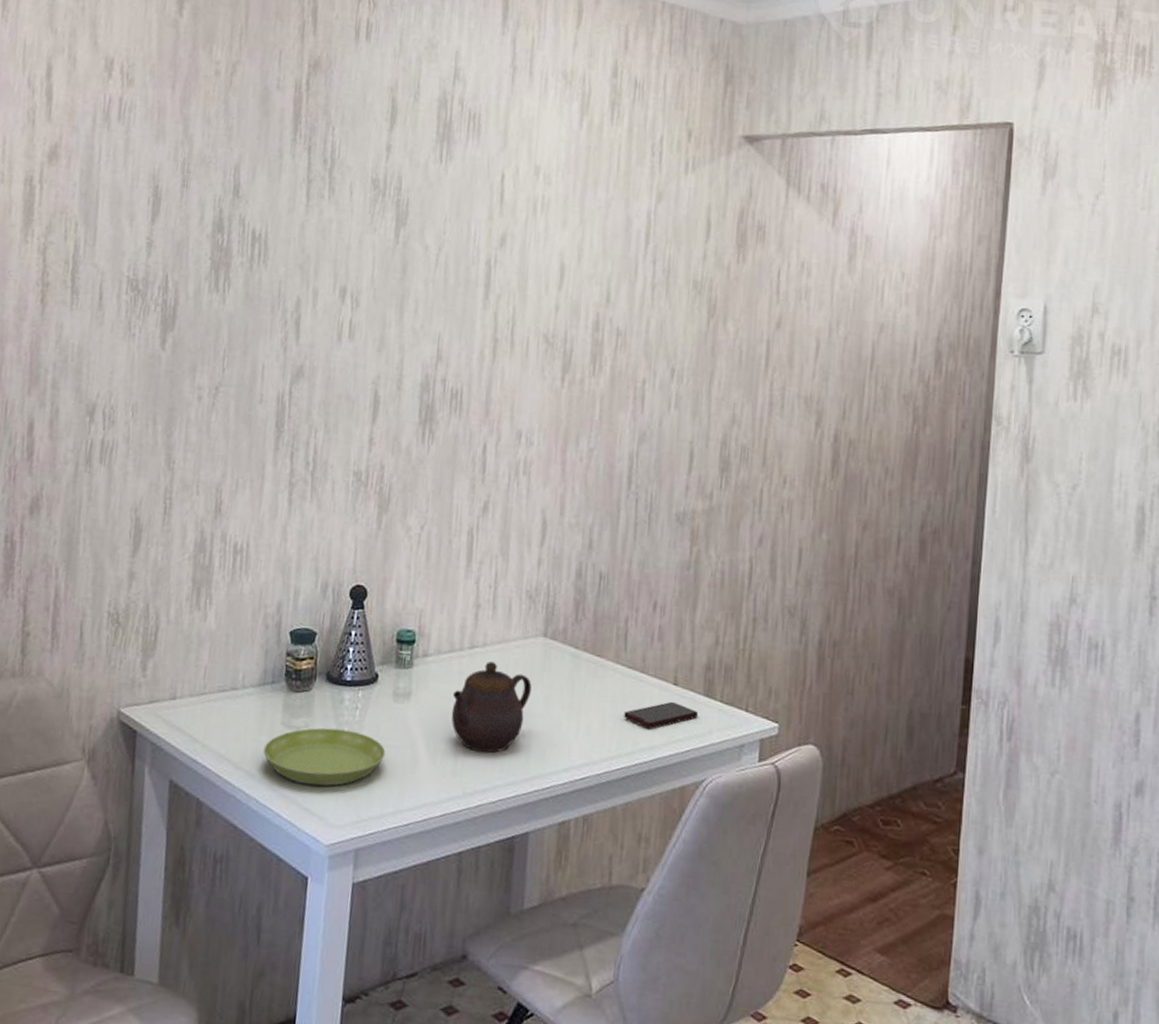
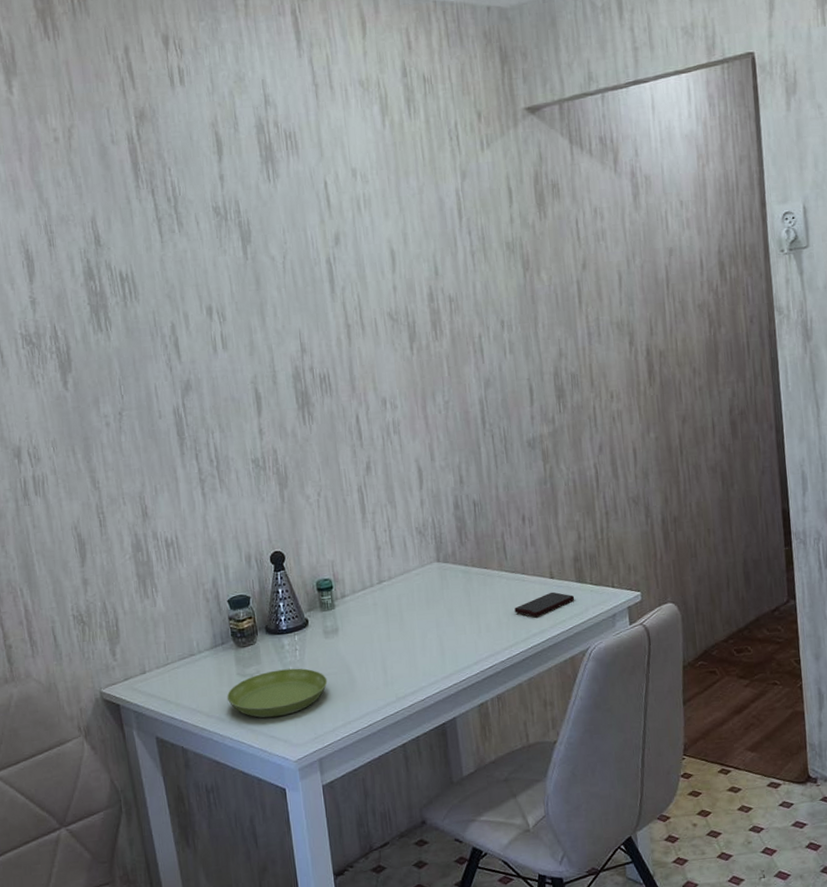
teapot: present [451,661,532,754] -> none [372,590,436,664]

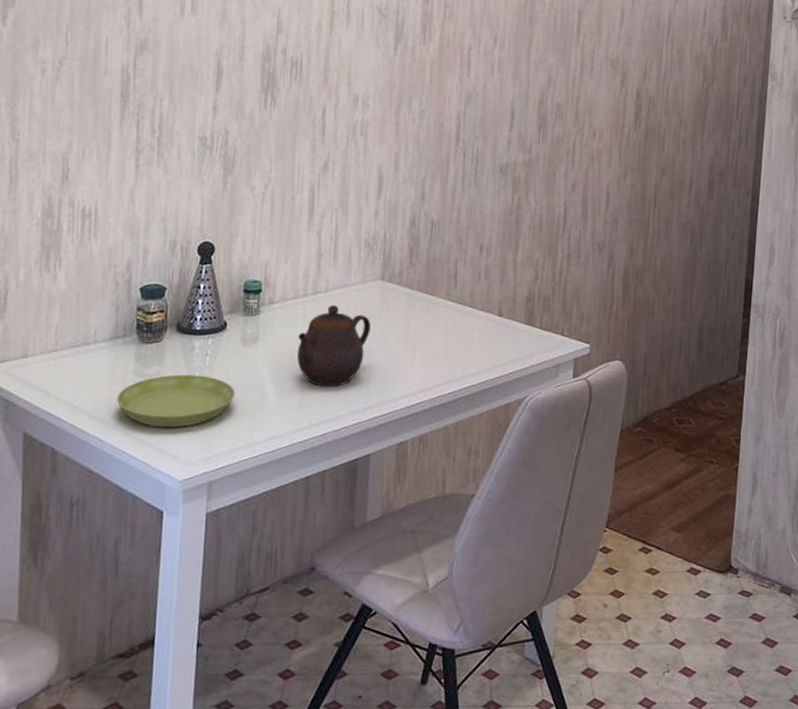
teapot: none [372,590,436,664] -> present [296,305,371,387]
smartphone: present [514,592,575,617] -> none [455,330,521,355]

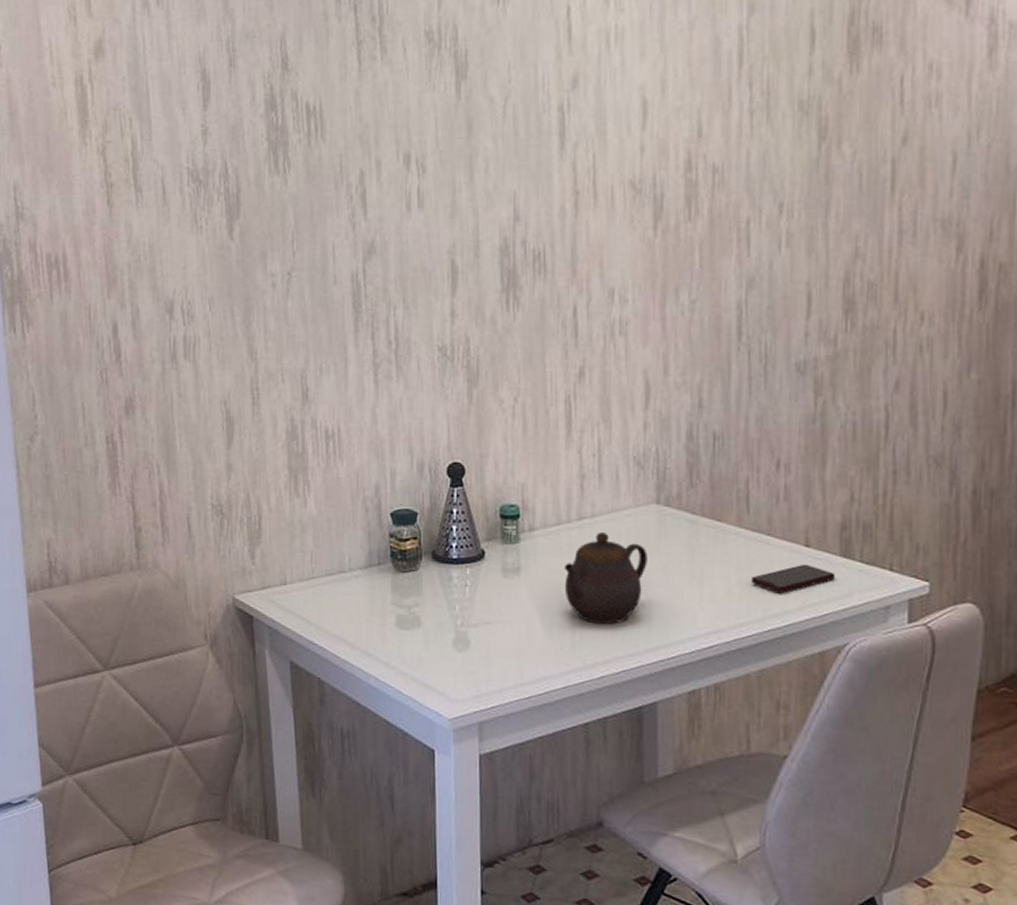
saucer: present [116,374,236,428] -> none [377,606,500,663]
smartphone: none [455,330,521,355] -> present [751,563,836,593]

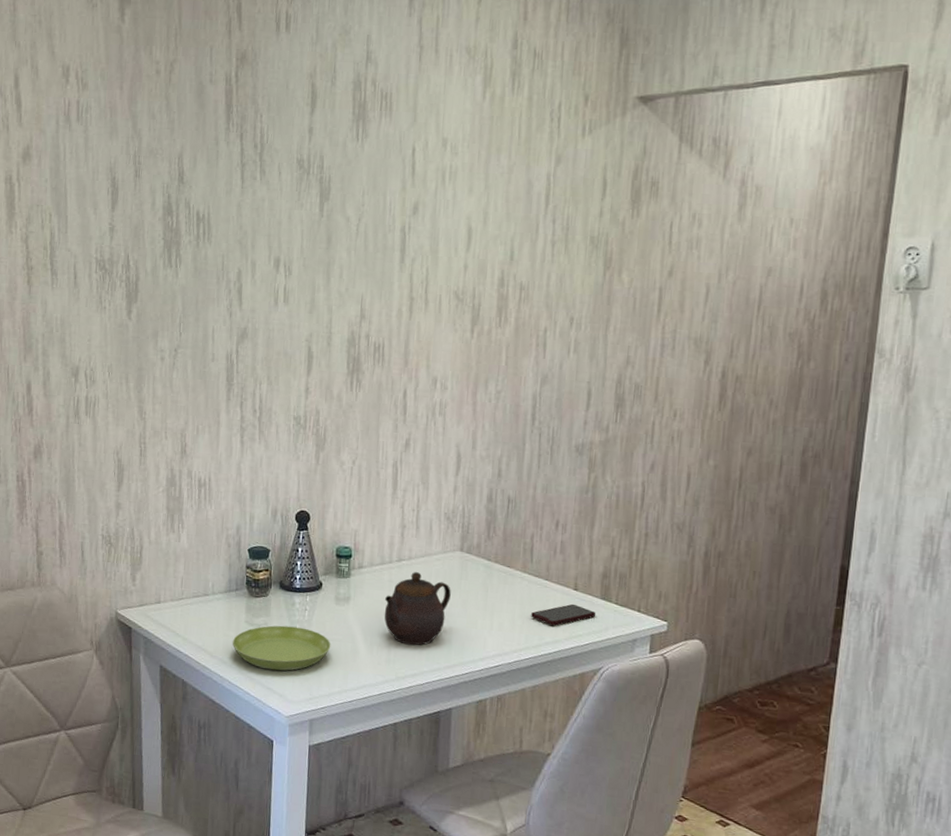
saucer: none [377,606,500,663] -> present [232,625,331,671]

